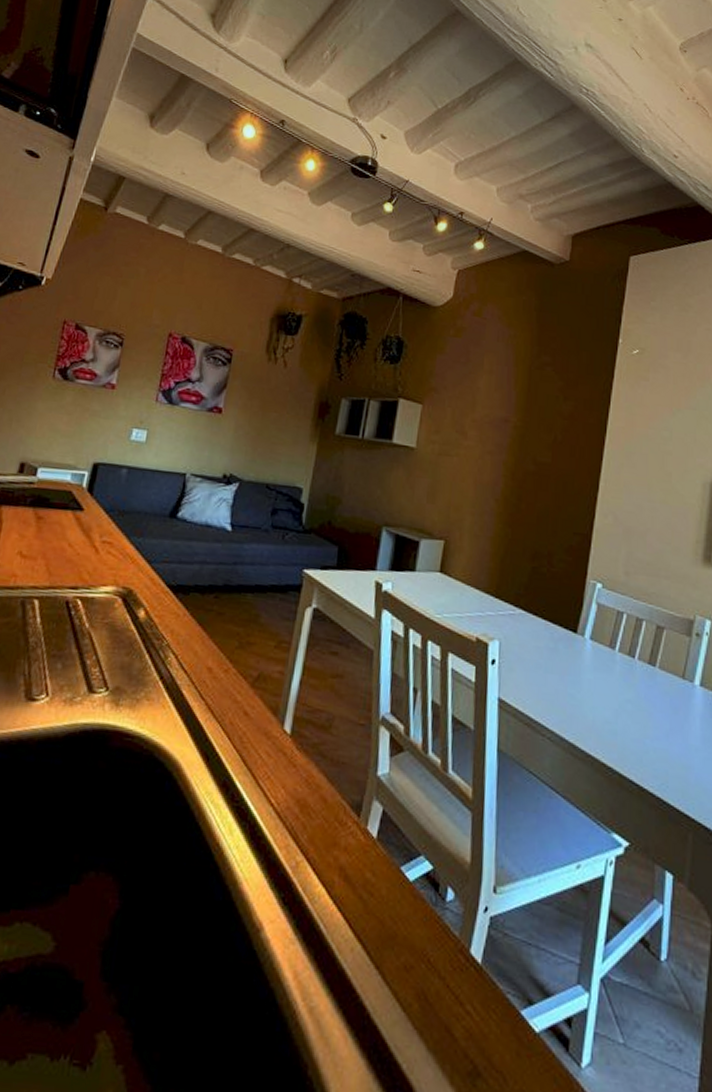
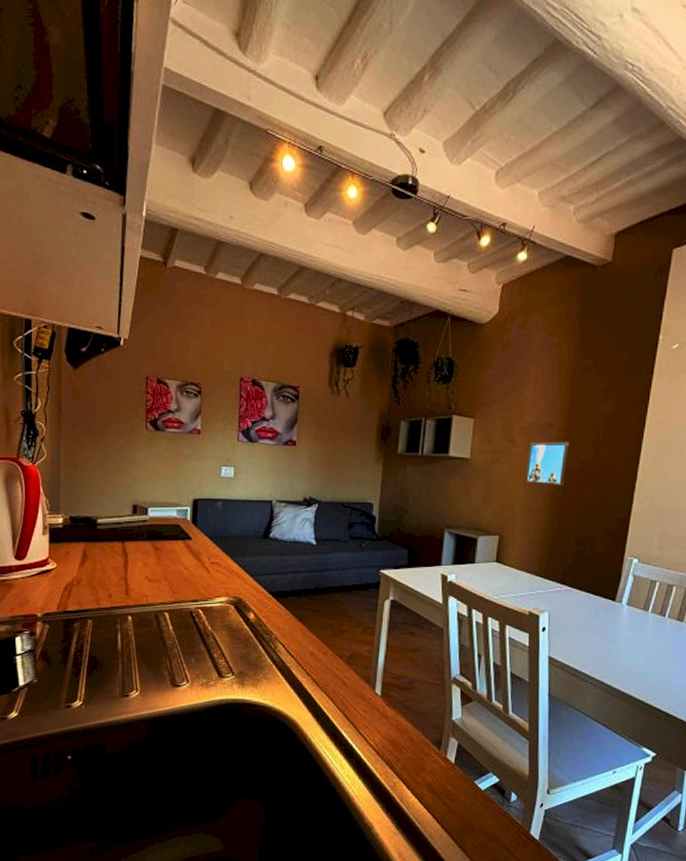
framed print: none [475,437,525,490] -> present [525,441,569,486]

